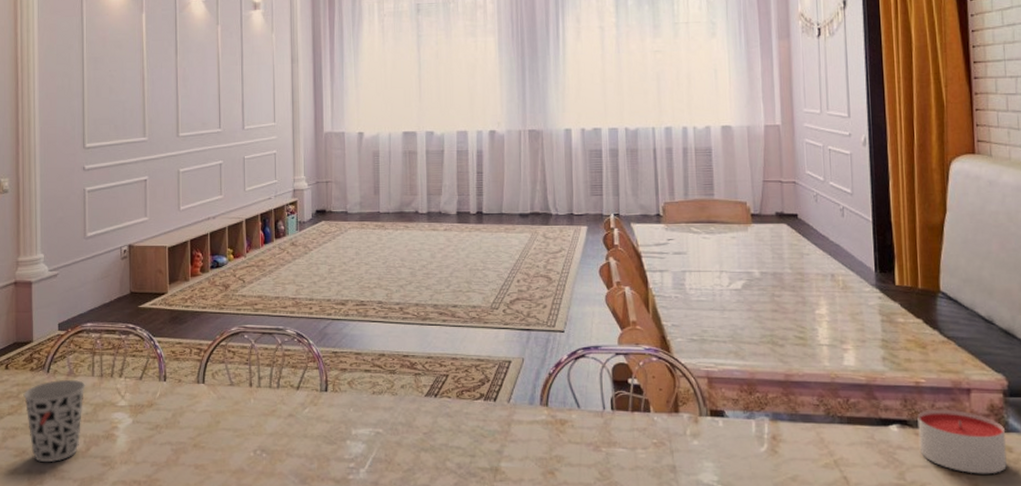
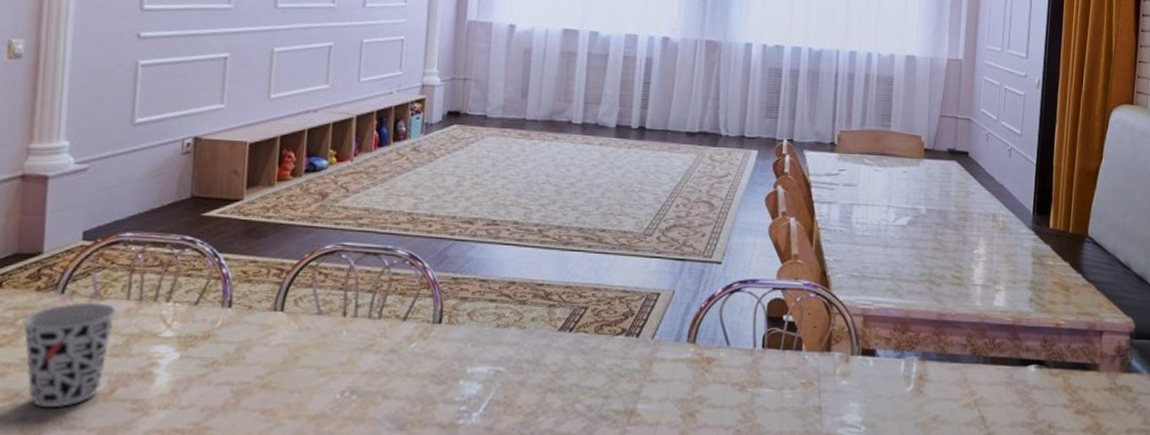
candle: present [917,409,1007,474] -> none [1052,350,1127,413]

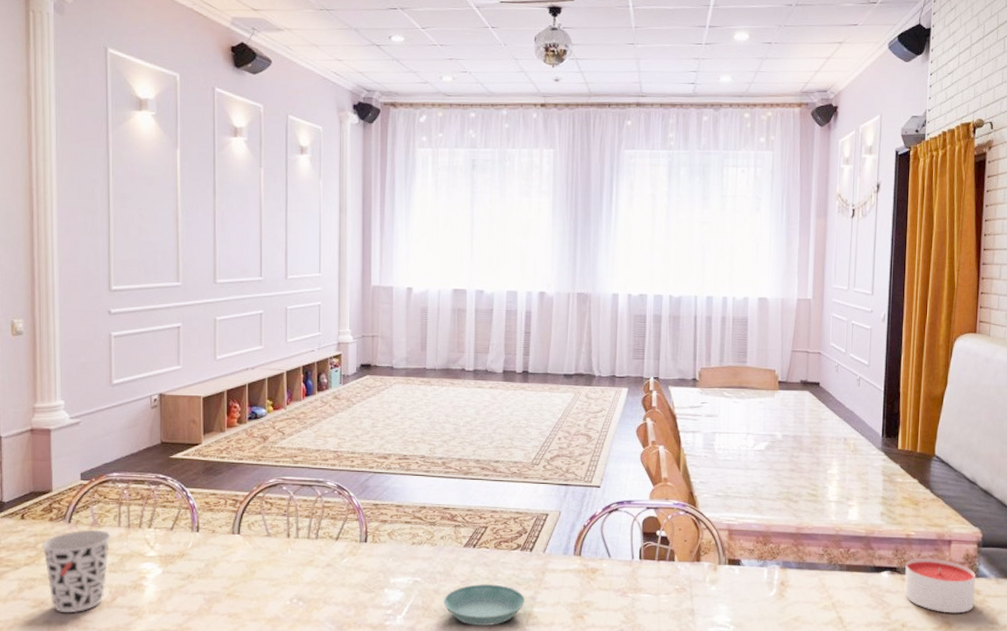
saucer: none [529,375,627,426] -> present [443,584,525,627]
candle: none [1052,350,1127,413] -> present [904,558,975,613]

